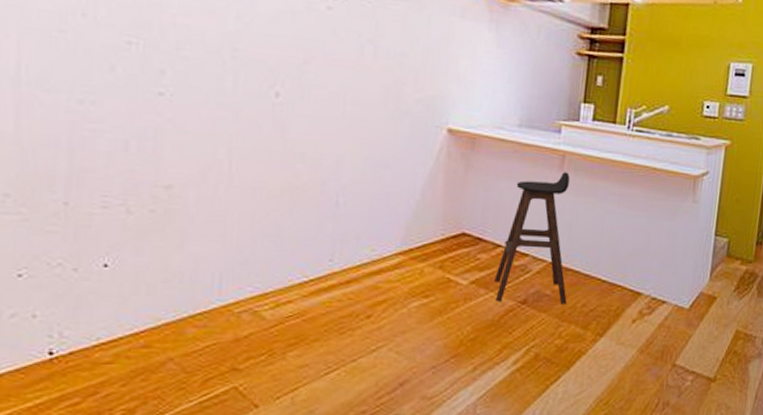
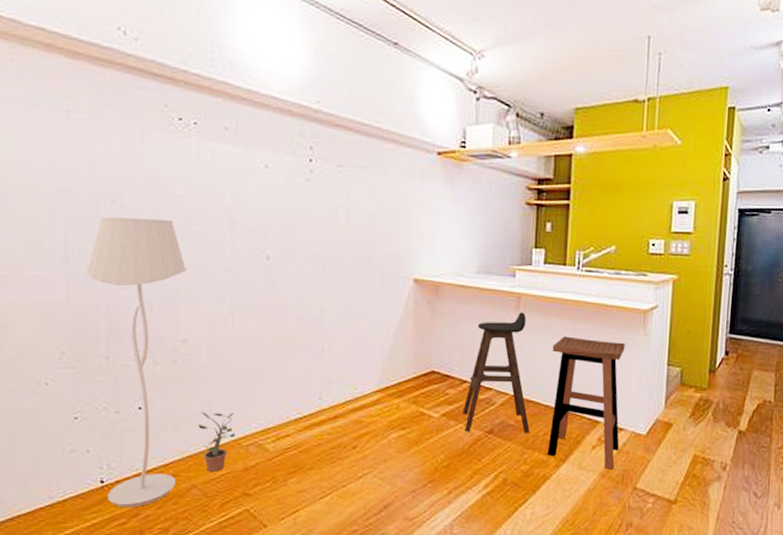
floor lamp: none [42,32,176,385] -> present [85,217,188,508]
potted plant: none [179,271,226,343] -> present [198,412,236,472]
bar stool: none [584,200,673,346] -> present [547,336,625,470]

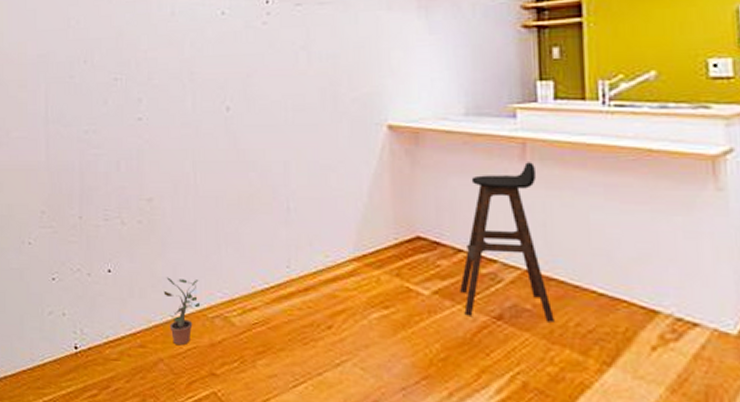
floor lamp: present [85,217,188,508] -> none [62,75,151,379]
bar stool: present [547,336,625,470] -> none [576,193,695,384]

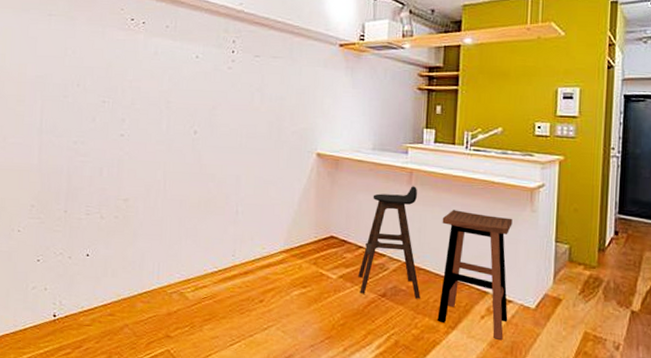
potted plant: present [163,277,201,346] -> none [132,261,162,315]
bar stool: none [576,193,695,384] -> present [437,210,513,341]

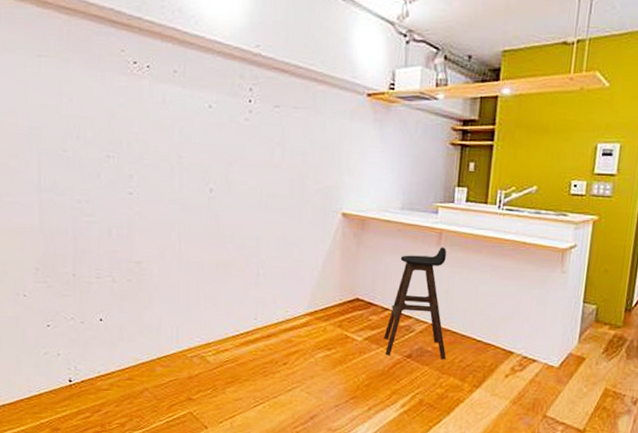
bar stool: present [437,210,513,341] -> none [462,271,542,398]

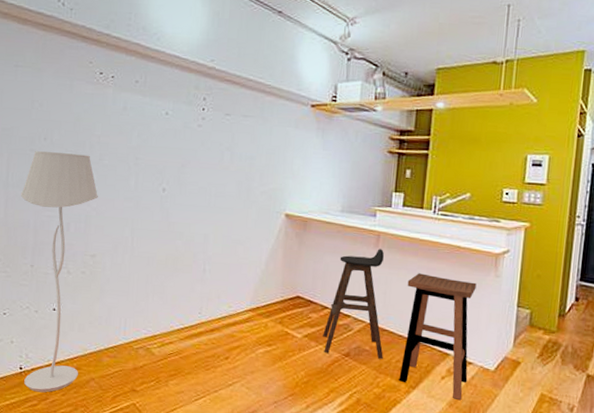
floor lamp: none [55,151,141,405] -> present [20,151,99,393]
bar stool: none [462,271,542,398] -> present [399,273,477,401]

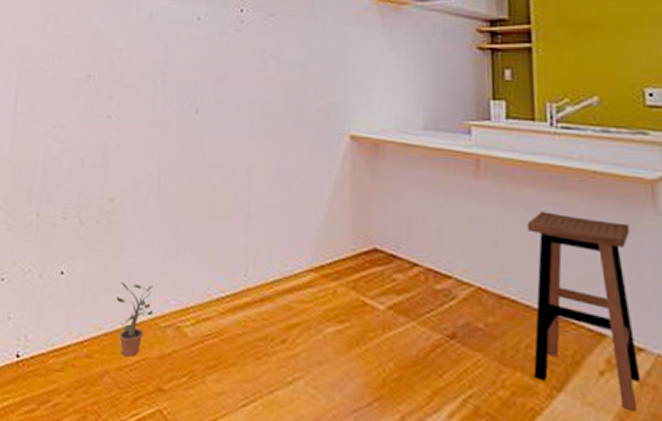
floor lamp: present [20,151,99,393] -> none [21,72,119,392]
potted plant: none [99,316,129,369] -> present [116,281,154,357]
bar stool: present [323,249,384,359] -> none [415,178,506,343]

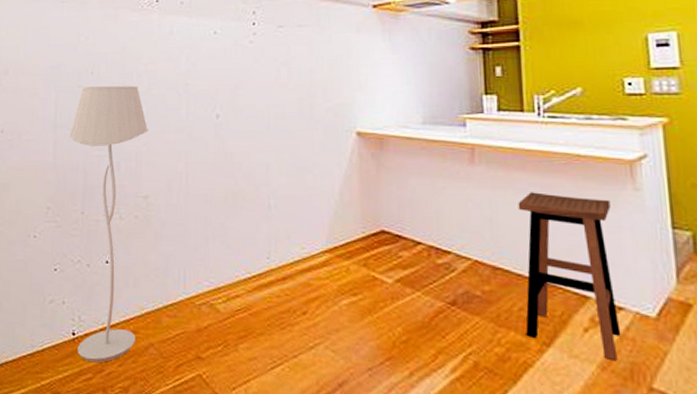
floor lamp: none [21,72,119,392] -> present [69,86,149,363]
potted plant: present [116,281,154,357] -> none [156,267,189,331]

